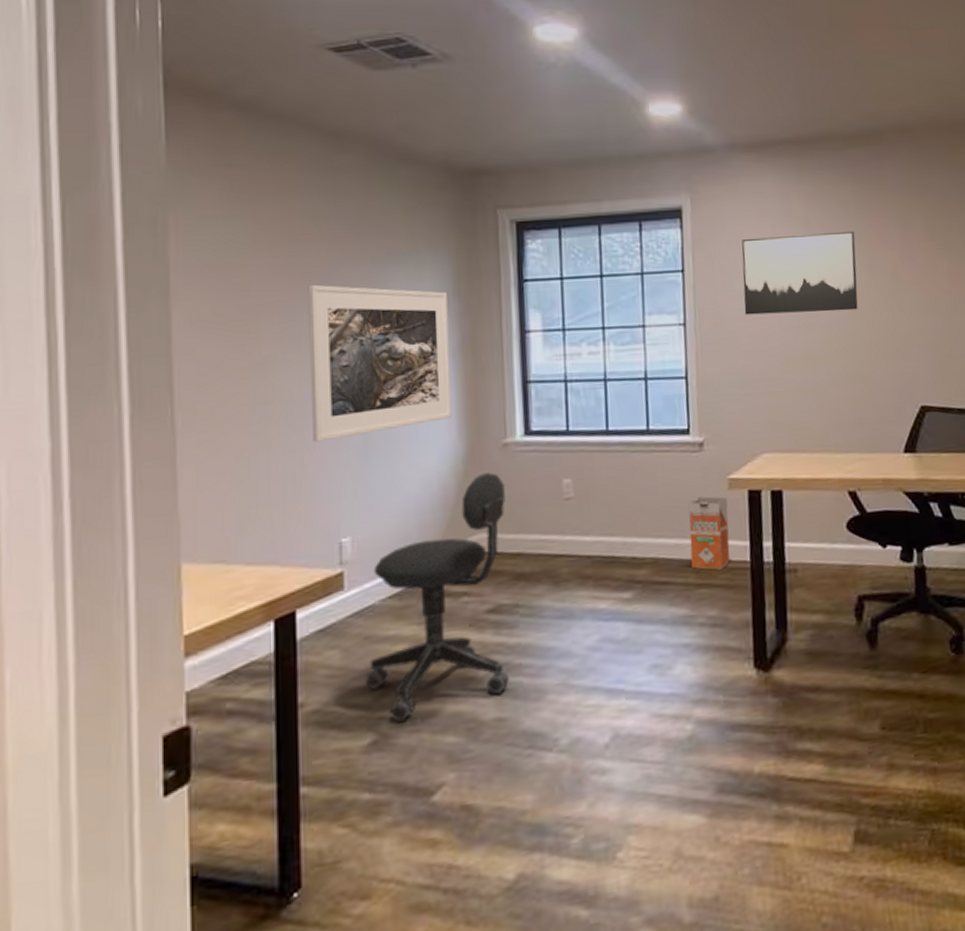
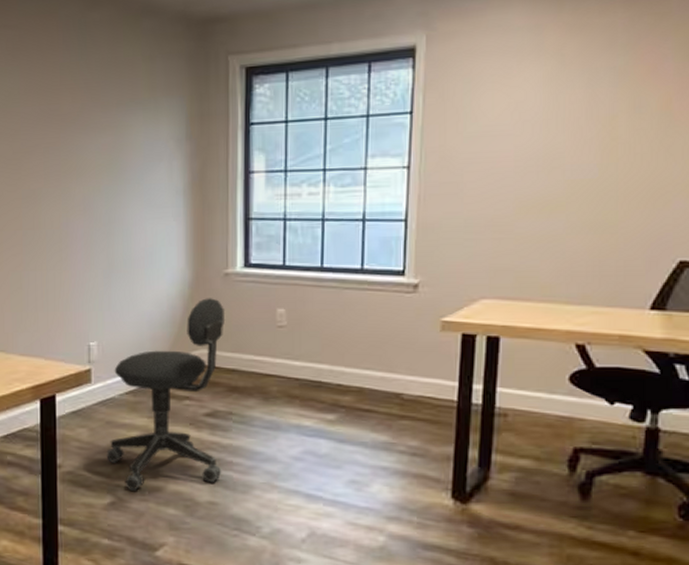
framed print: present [308,284,452,442] -> none [65,129,181,263]
waste bin: present [688,496,730,571] -> none [396,336,438,405]
wall art: present [742,231,858,315] -> none [476,64,620,159]

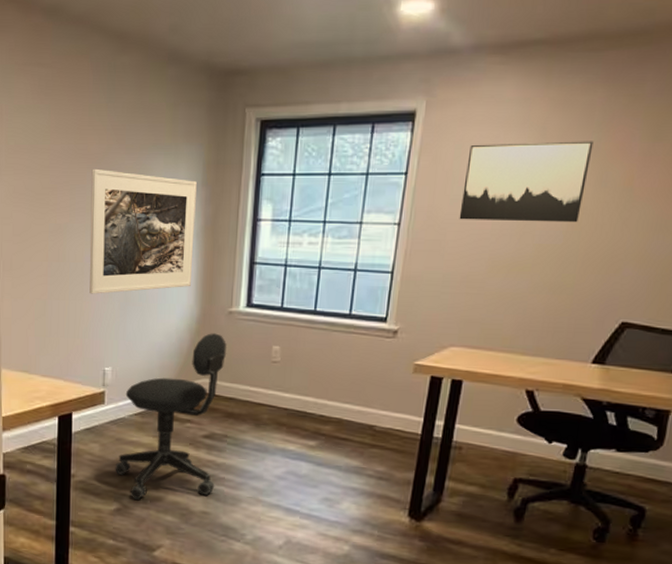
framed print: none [65,129,181,263] -> present [89,168,197,294]
wall art: none [476,64,620,159] -> present [459,141,594,223]

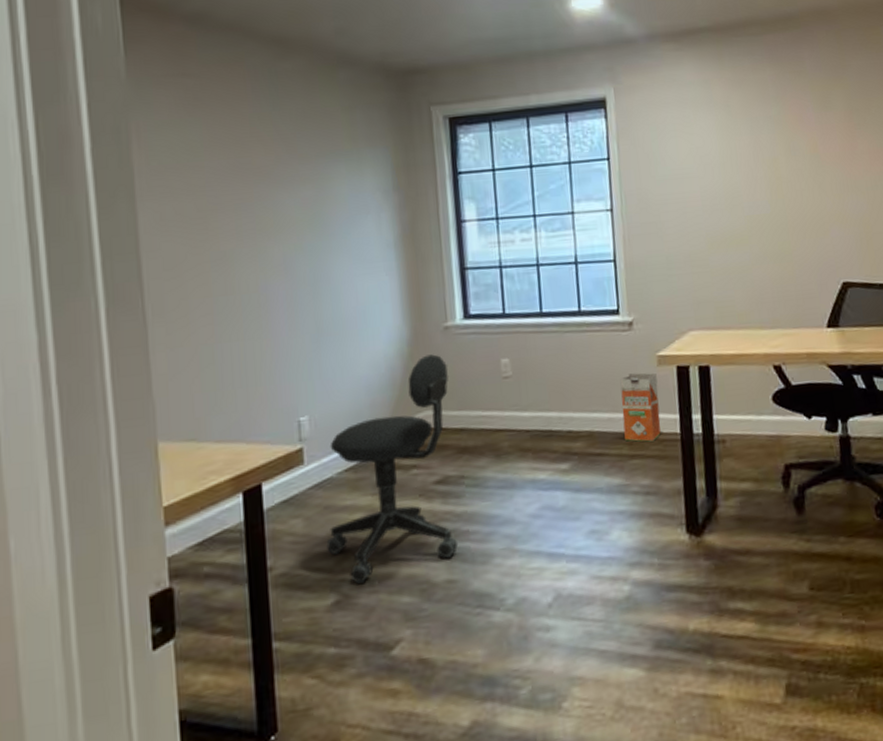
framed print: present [89,168,197,294] -> none [259,183,395,329]
waste bin: none [369,376,410,437] -> present [620,373,661,442]
wall art: present [459,141,594,223] -> none [664,114,780,200]

